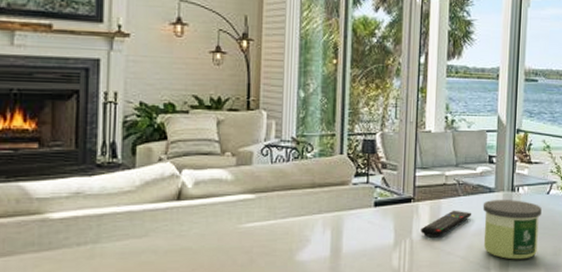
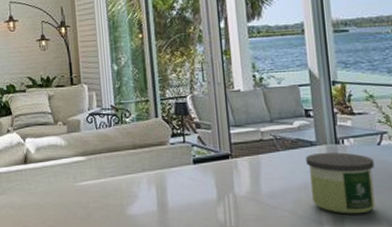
remote control: present [420,210,472,238] -> none [242,164,295,193]

